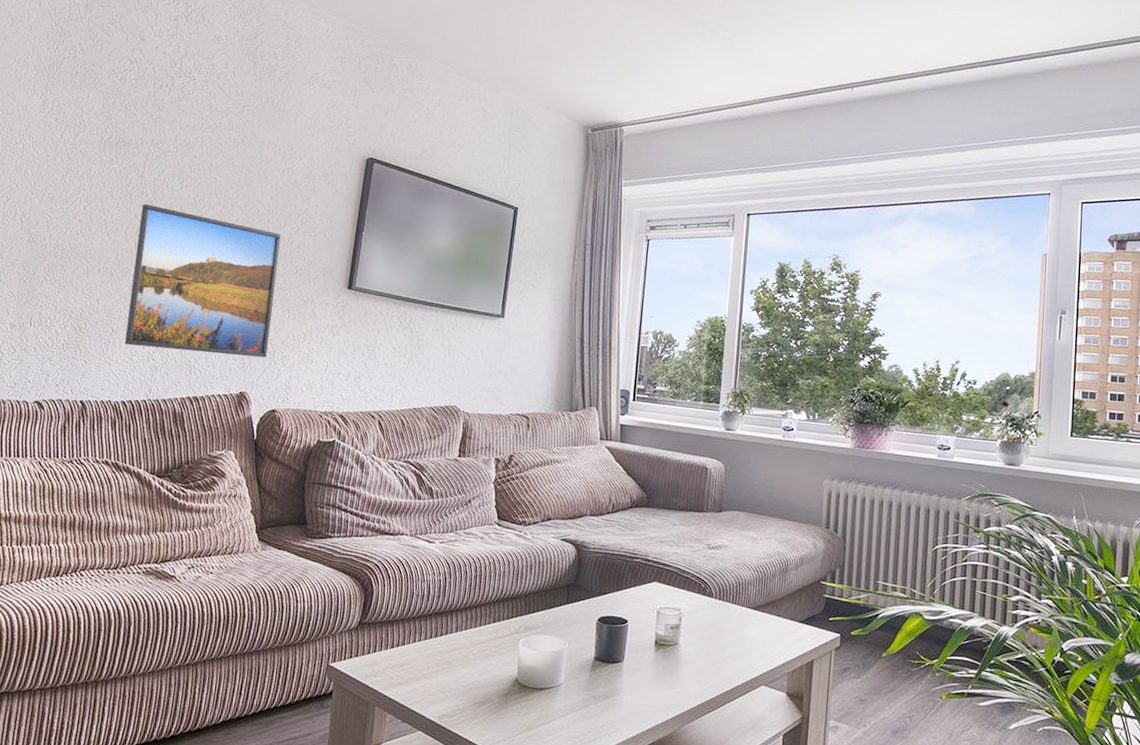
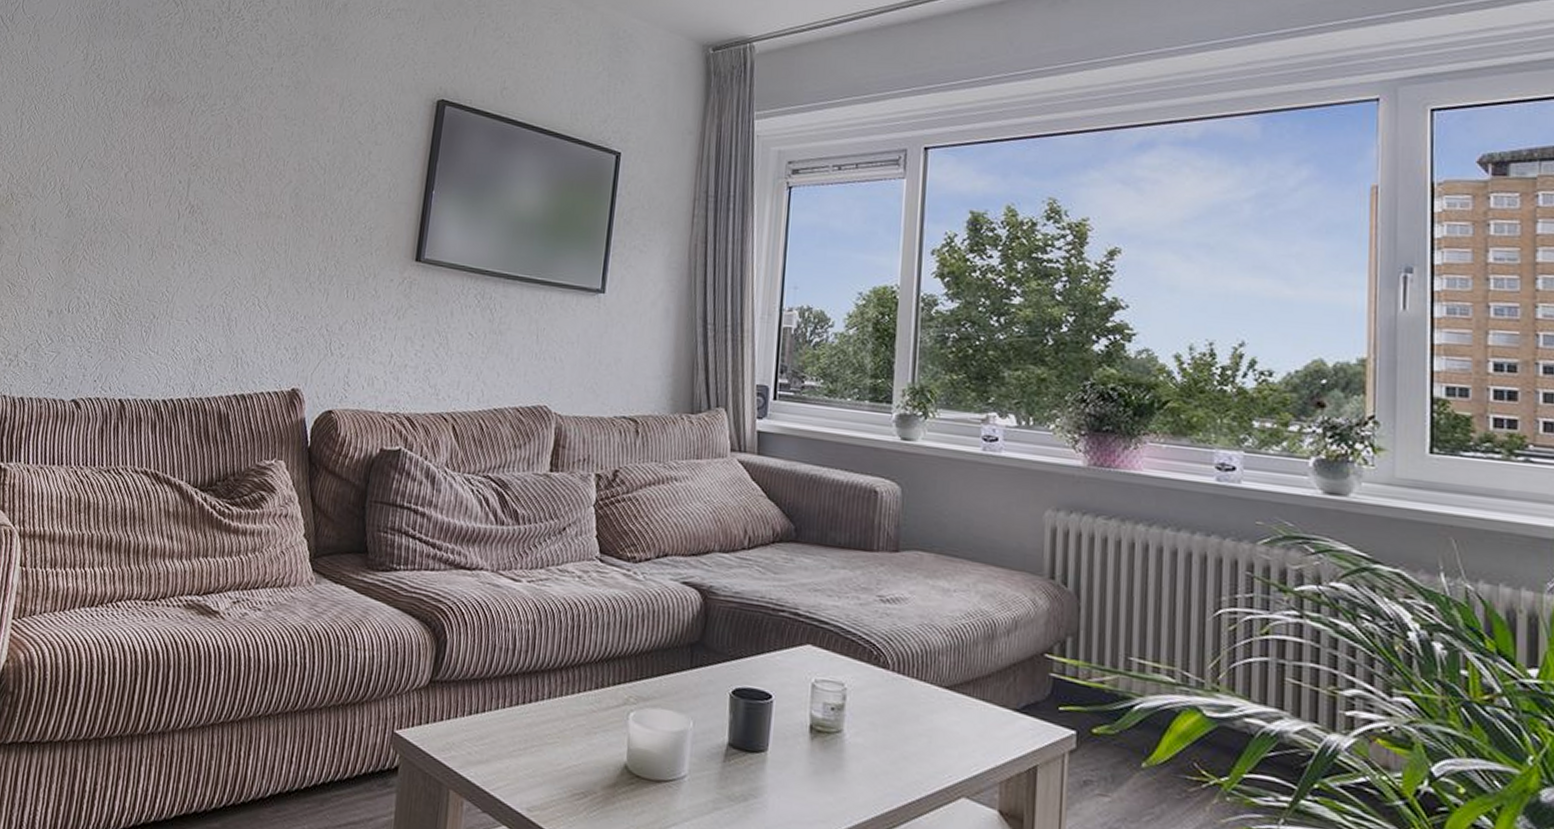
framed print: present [124,204,281,358] -> none [166,168,339,347]

